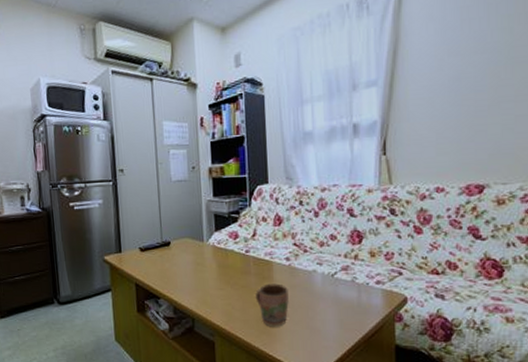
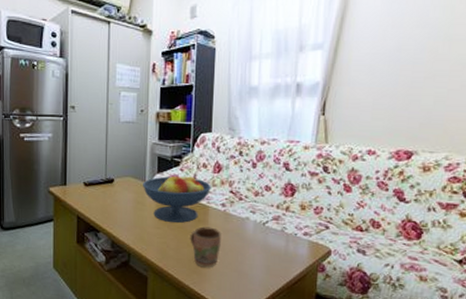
fruit bowl: none [201,230,273,283] -> present [143,175,211,224]

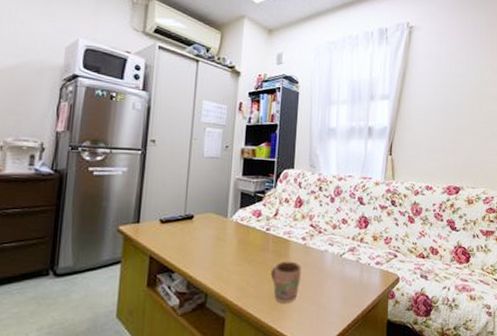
fruit bowl: present [143,175,211,224] -> none [224,210,293,259]

